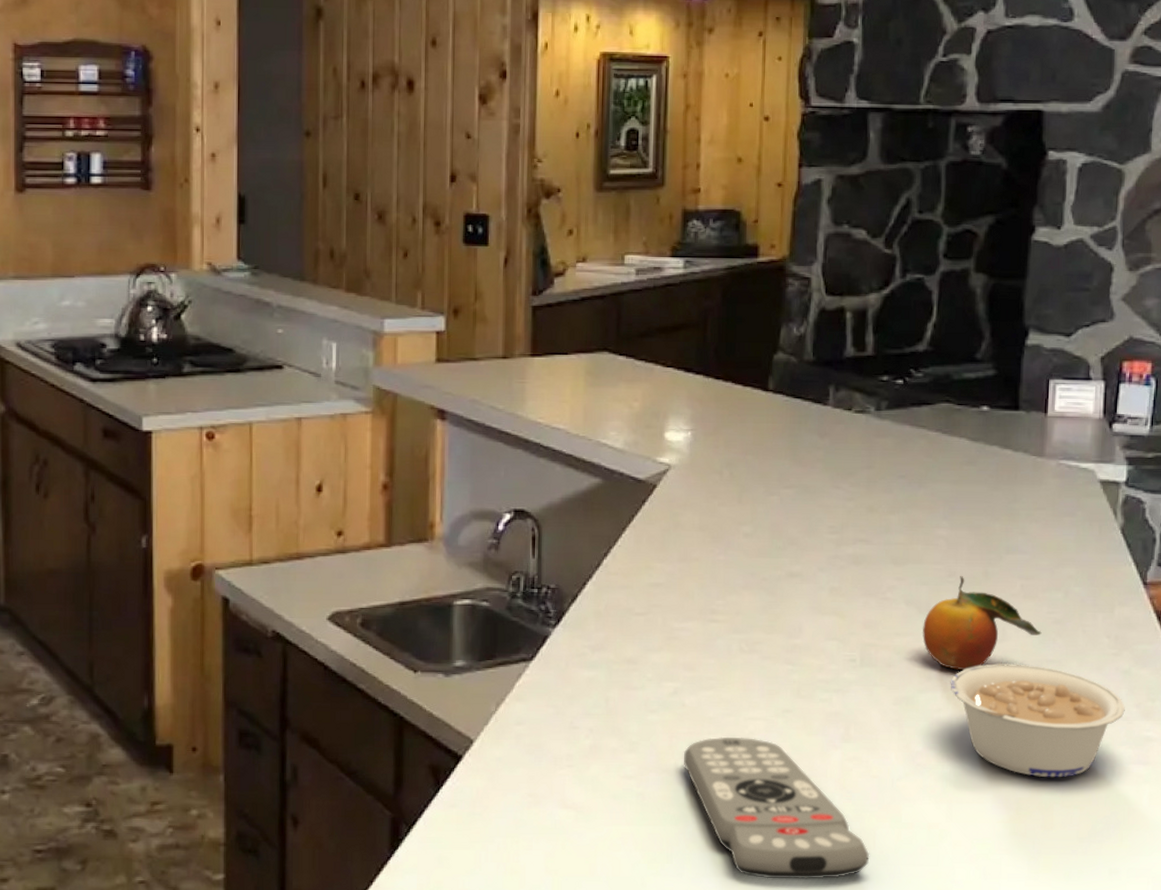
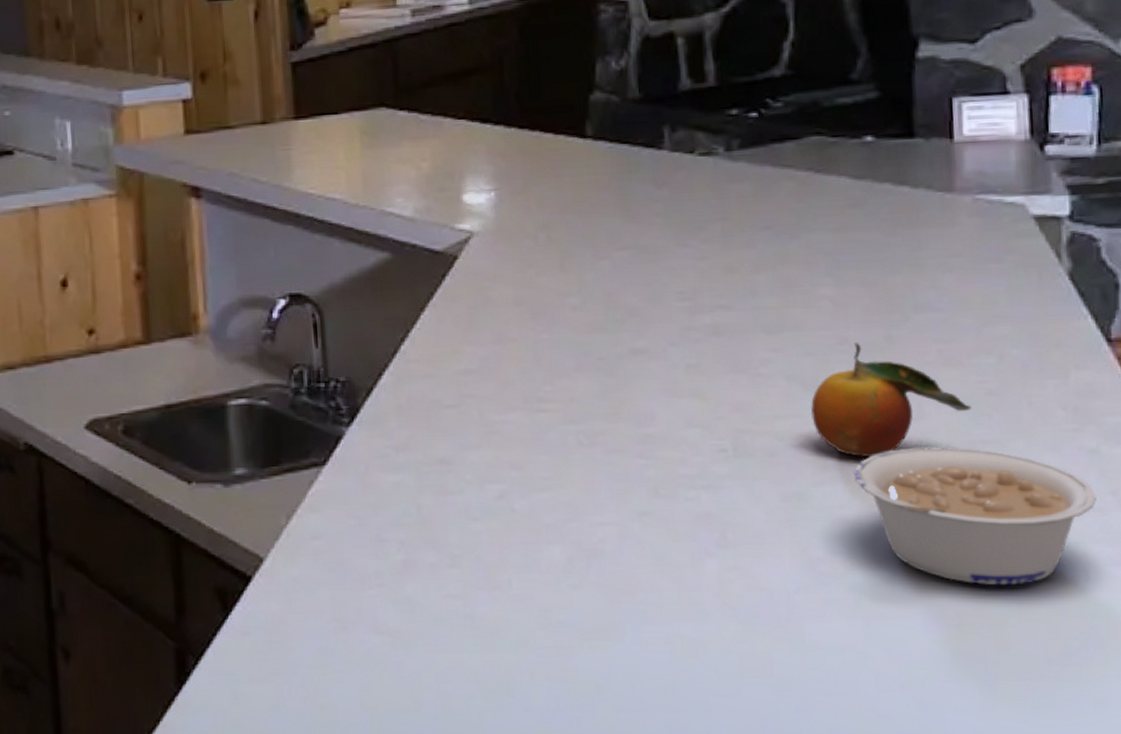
remote control: present [684,736,870,879] -> none [518,546,767,714]

